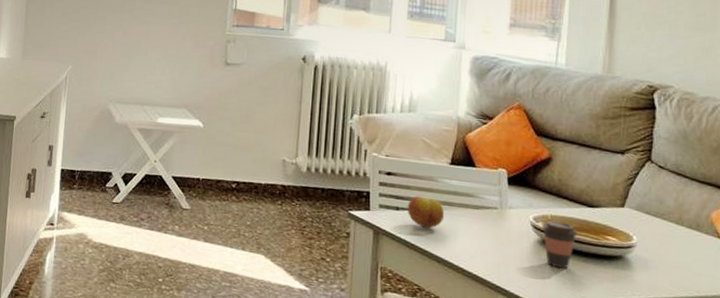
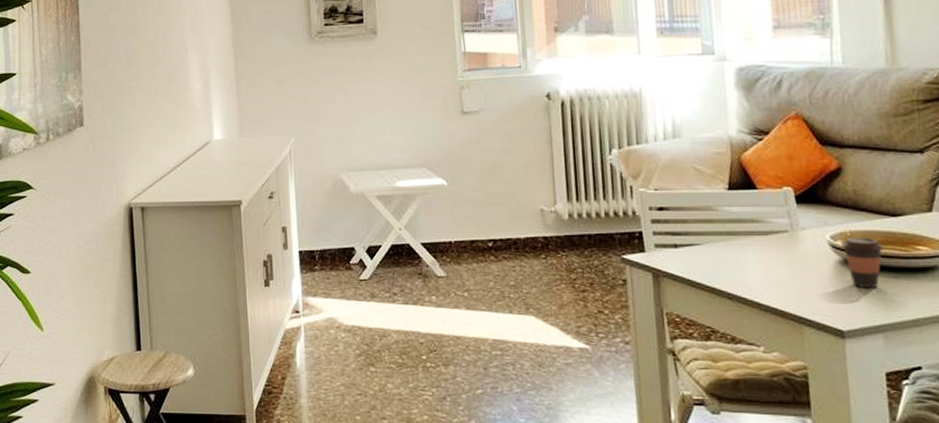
fruit: present [407,196,445,229] -> none [686,229,730,263]

